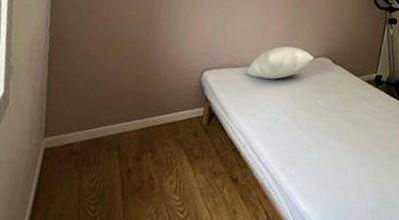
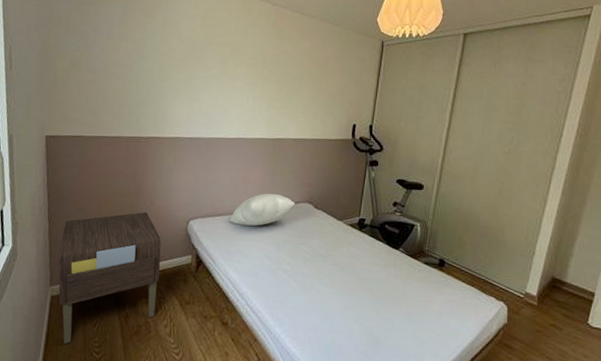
nightstand: none [53,60,173,201] -> present [58,211,162,344]

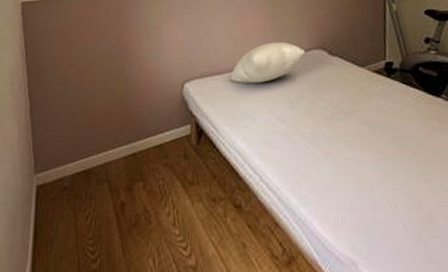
nightstand: present [58,211,162,344] -> none [42,77,157,243]

